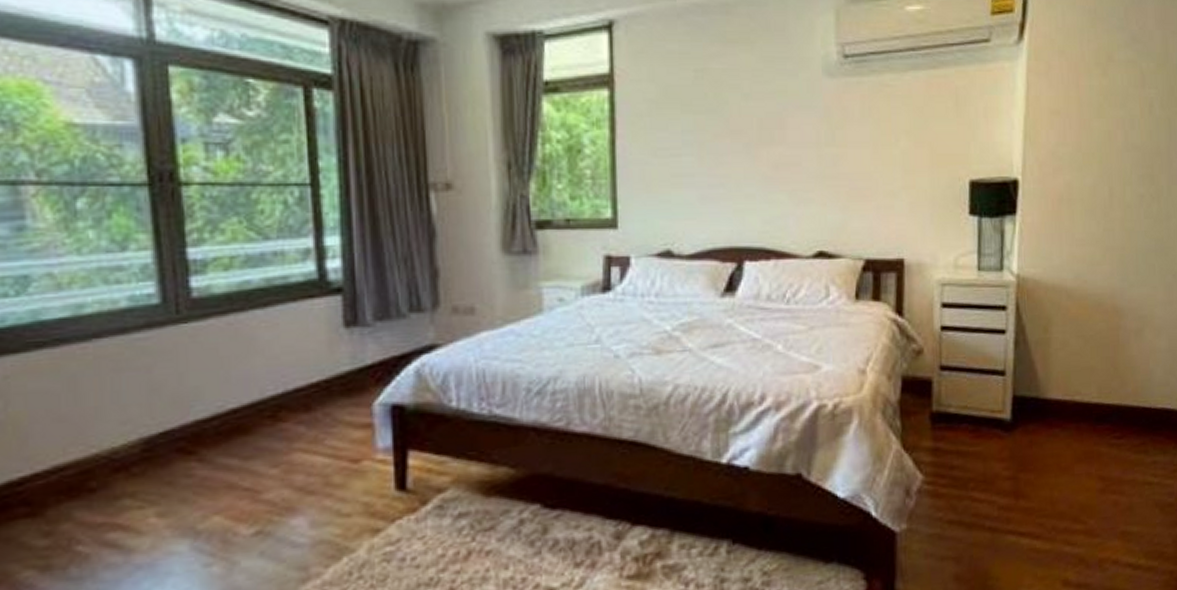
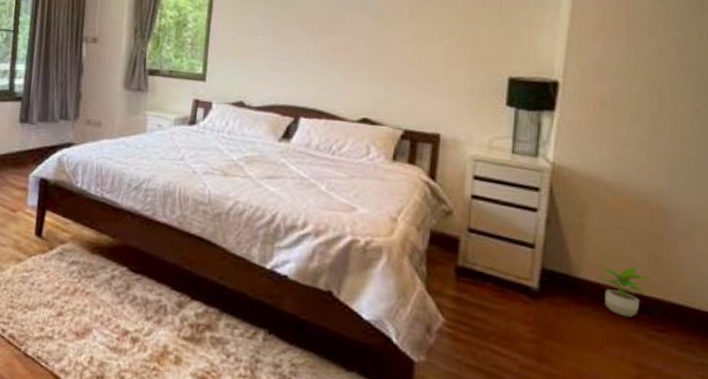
potted plant: none [1061,374,1111,431] -> present [595,266,653,318]

